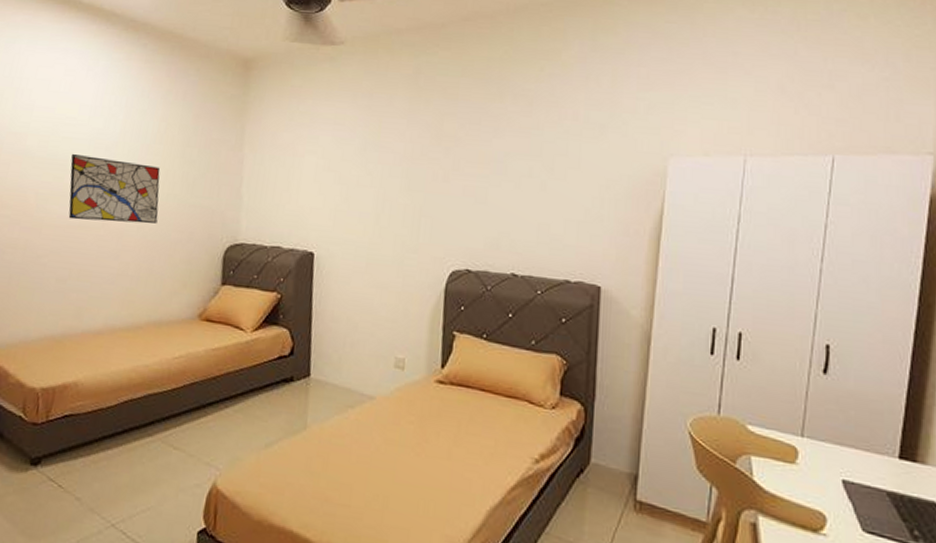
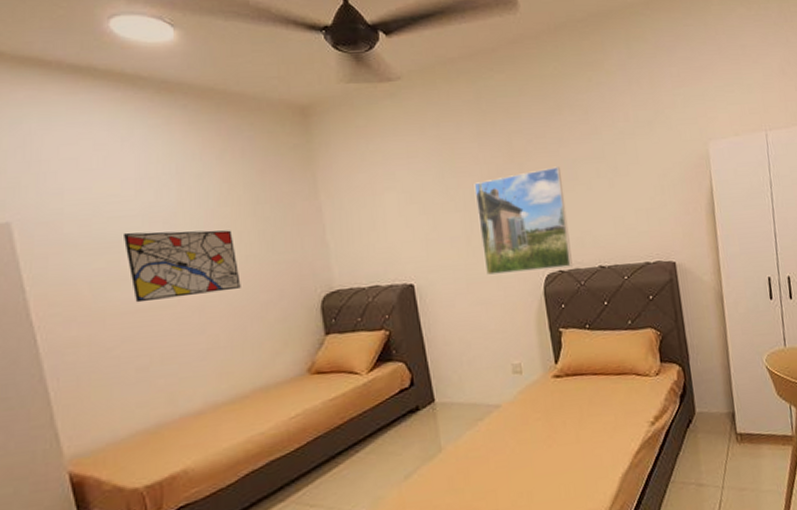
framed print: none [388,157,489,268] -> present [474,166,573,275]

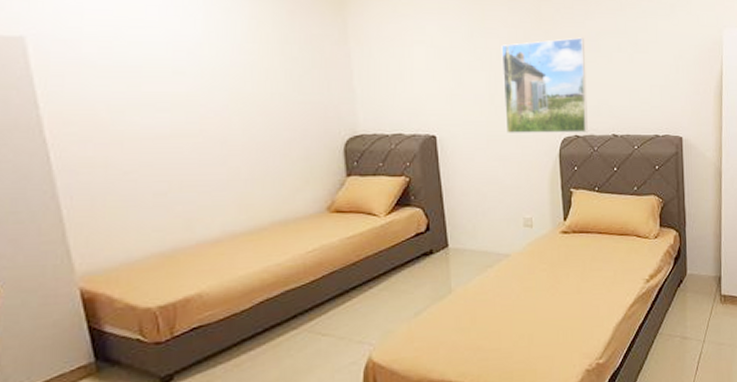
wall art: present [124,230,241,303] -> none [146,58,265,129]

